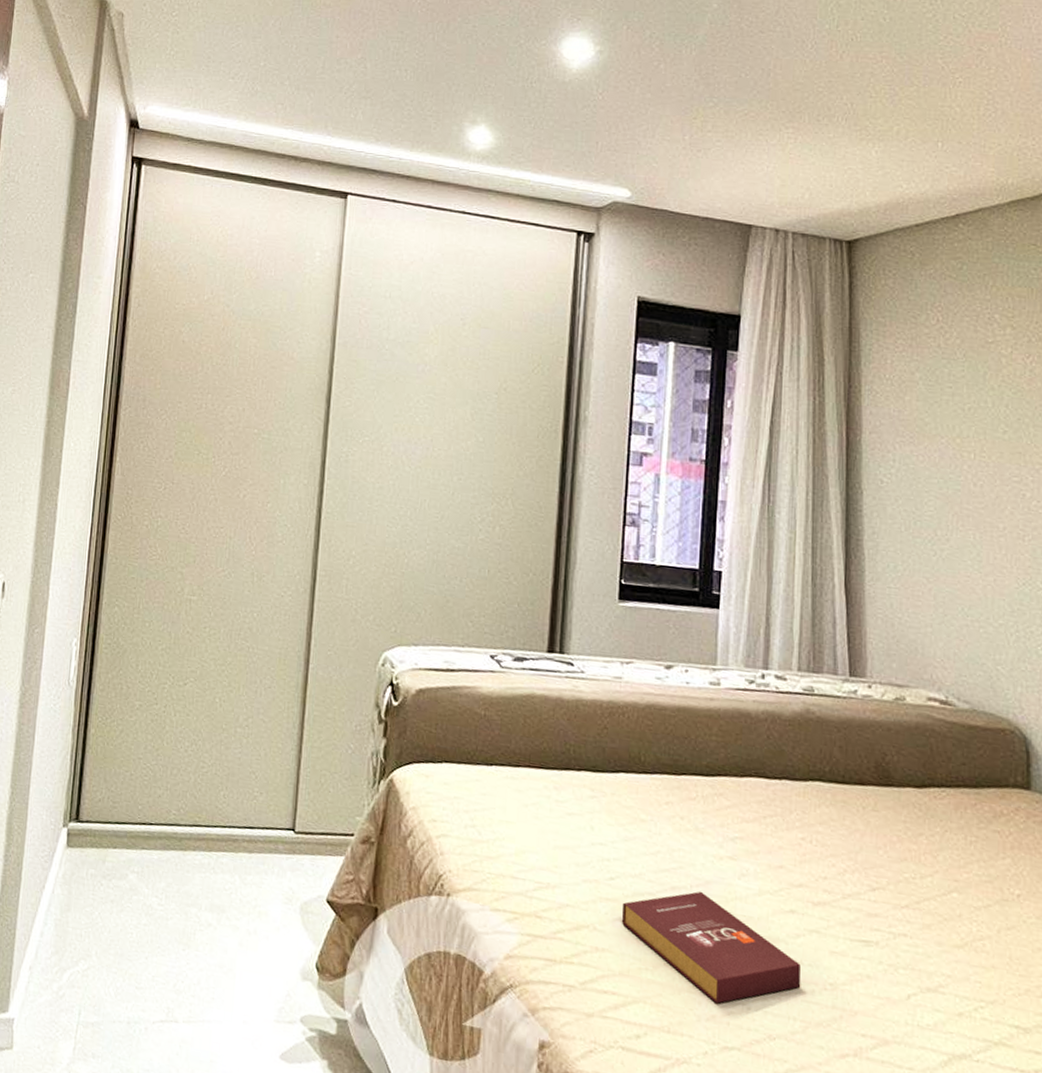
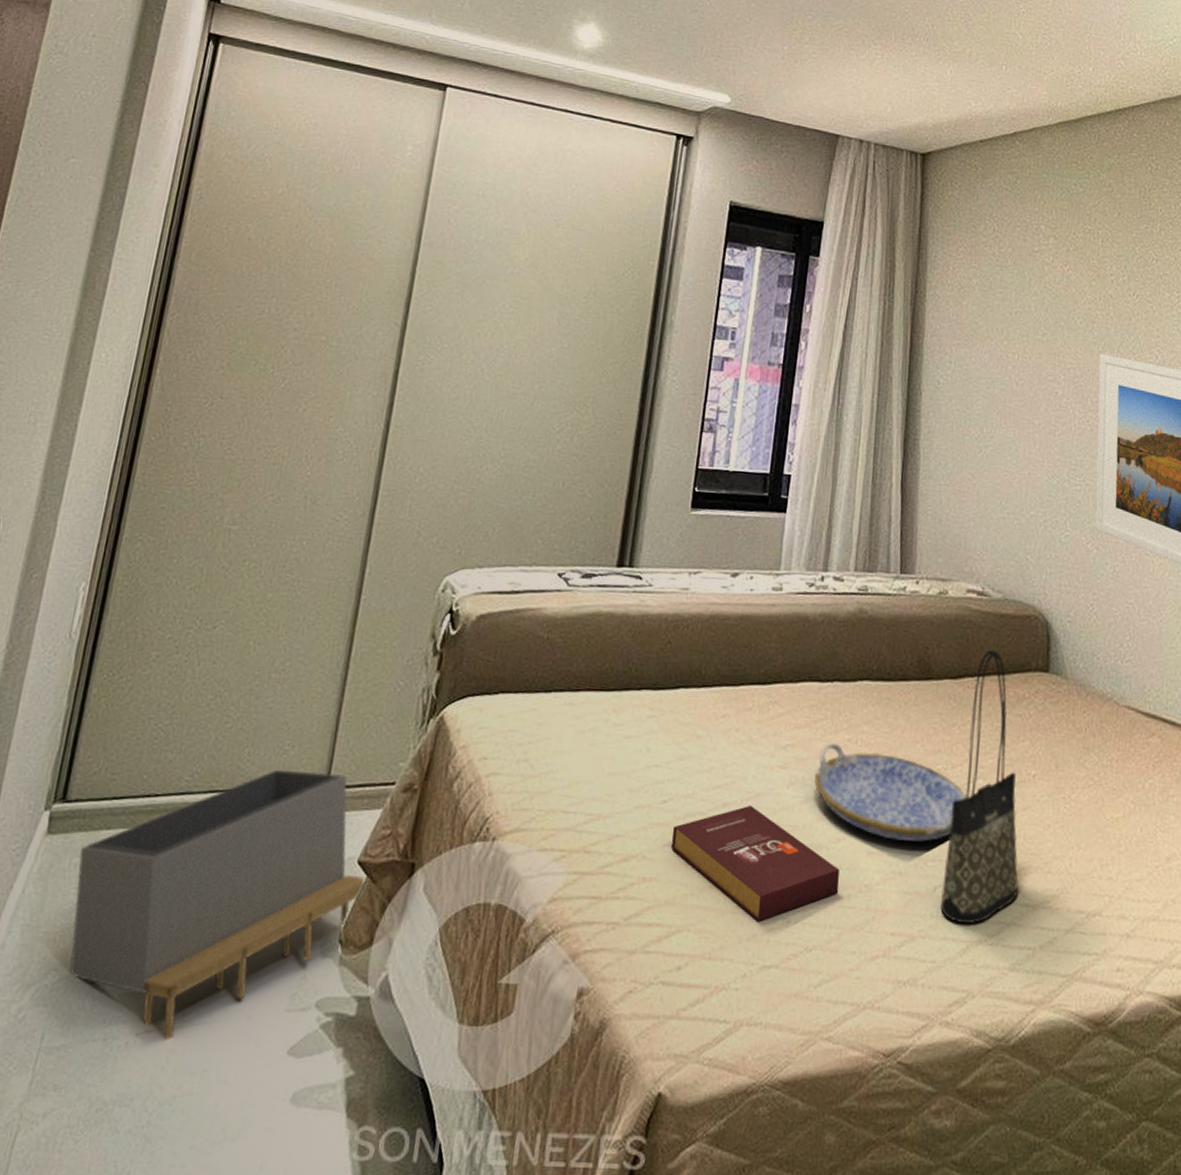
storage bin: none [94,812,335,1031] -> present [69,769,367,1039]
serving tray: none [768,839,940,949] -> present [814,742,967,843]
tote bag: none [916,761,1005,1038] -> present [940,649,1018,924]

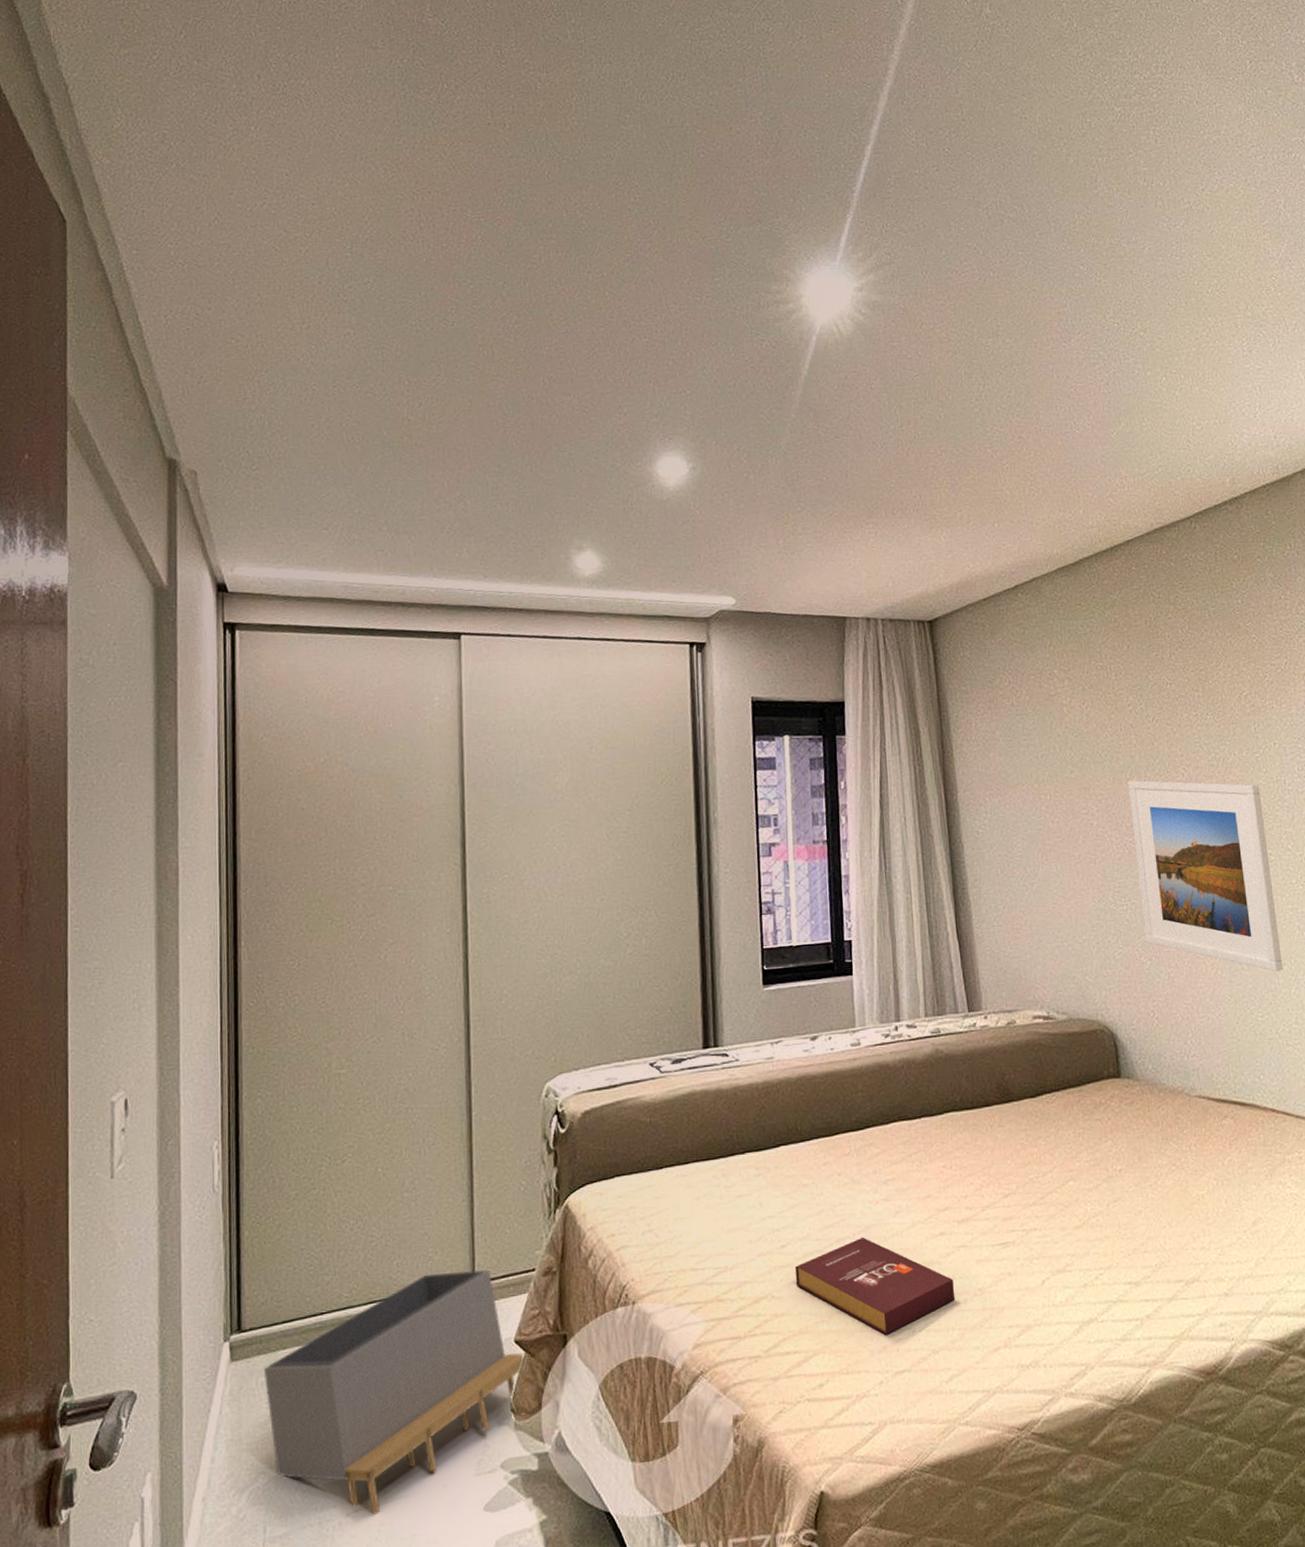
serving tray: present [814,742,967,843] -> none [917,1171,1060,1247]
tote bag: present [940,649,1018,924] -> none [1047,1065,1120,1308]

